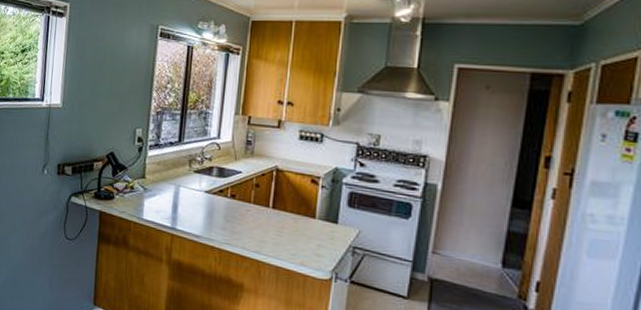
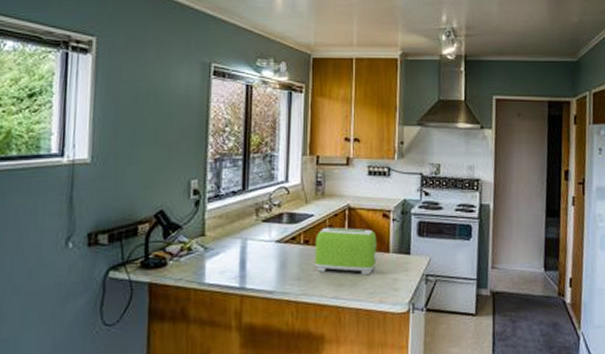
toaster: none [239,185,304,236] -> present [315,227,379,274]

